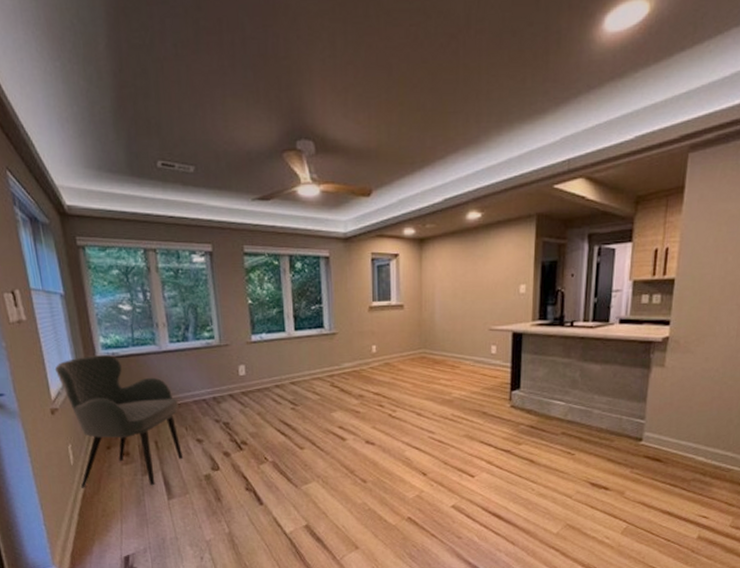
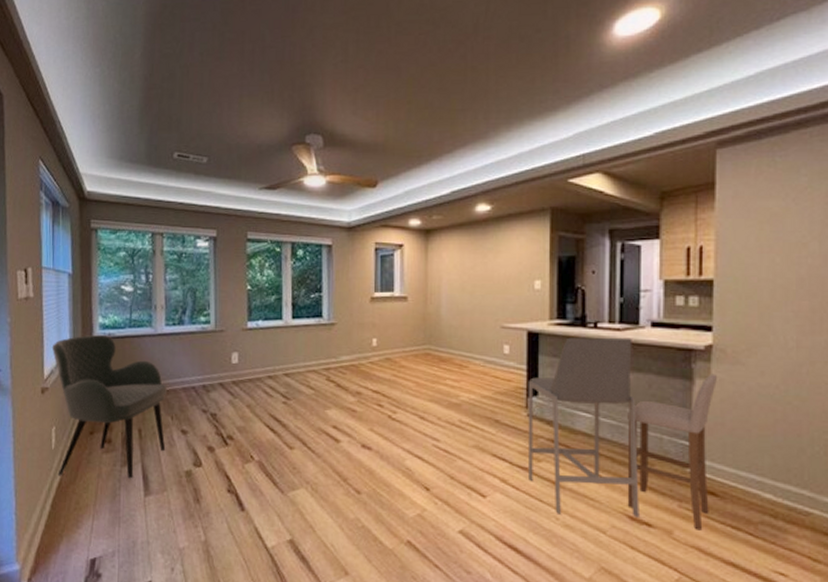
bar stool: none [510,334,602,486] -> present [527,337,639,518]
bar stool: none [590,362,670,490] -> present [627,373,717,531]

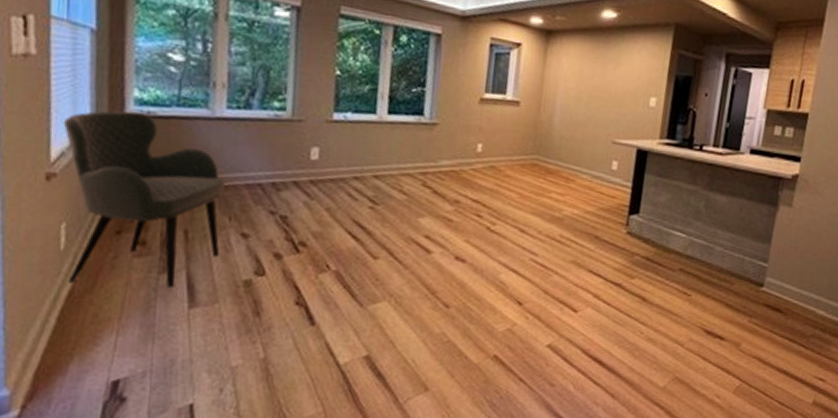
bar stool: present [527,337,639,518] -> none [620,158,732,332]
bar stool: present [627,373,717,531] -> none [705,201,798,343]

